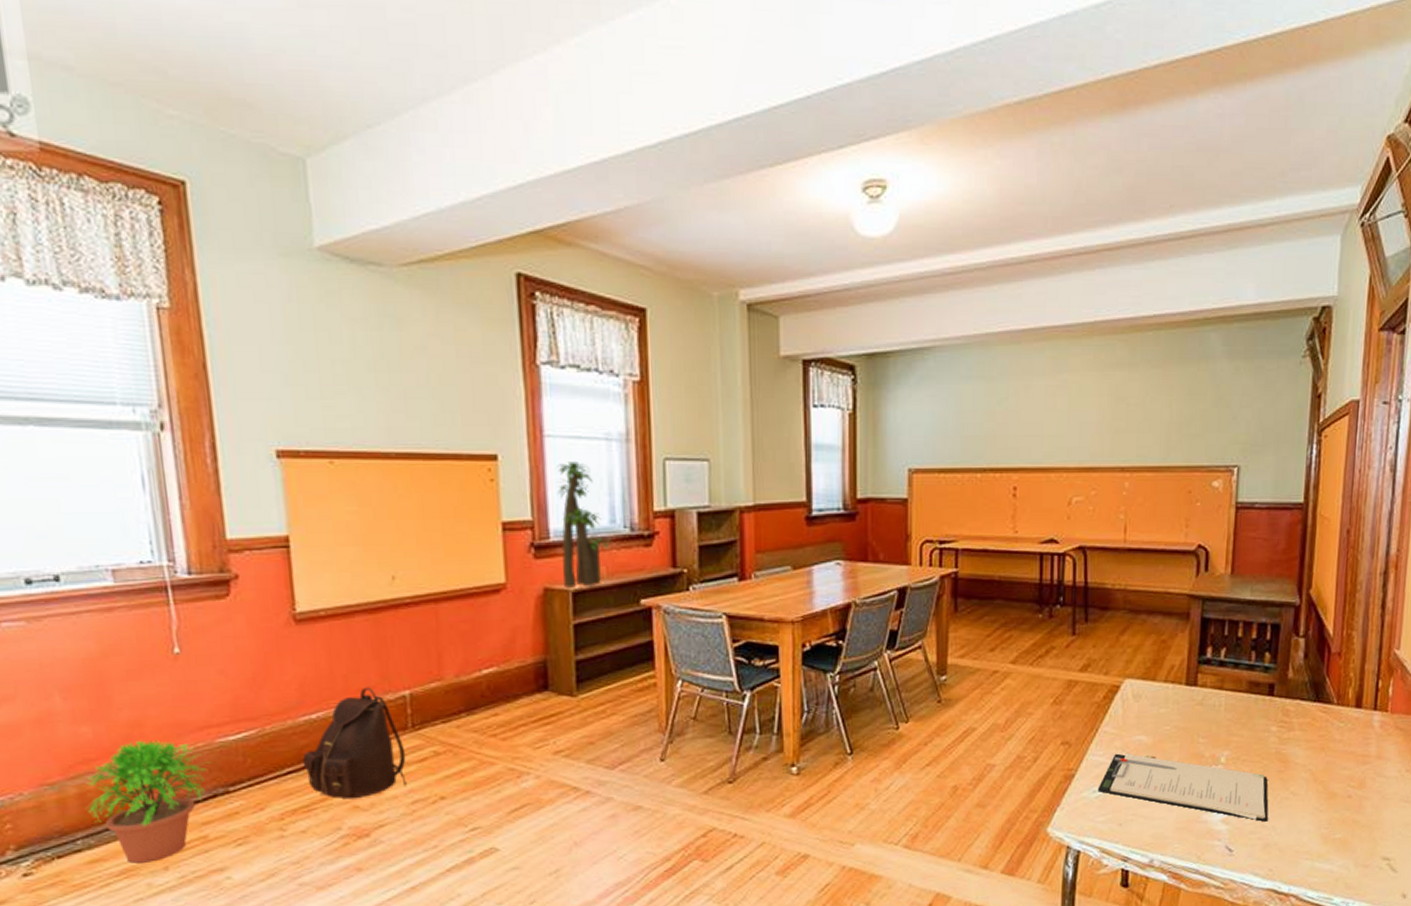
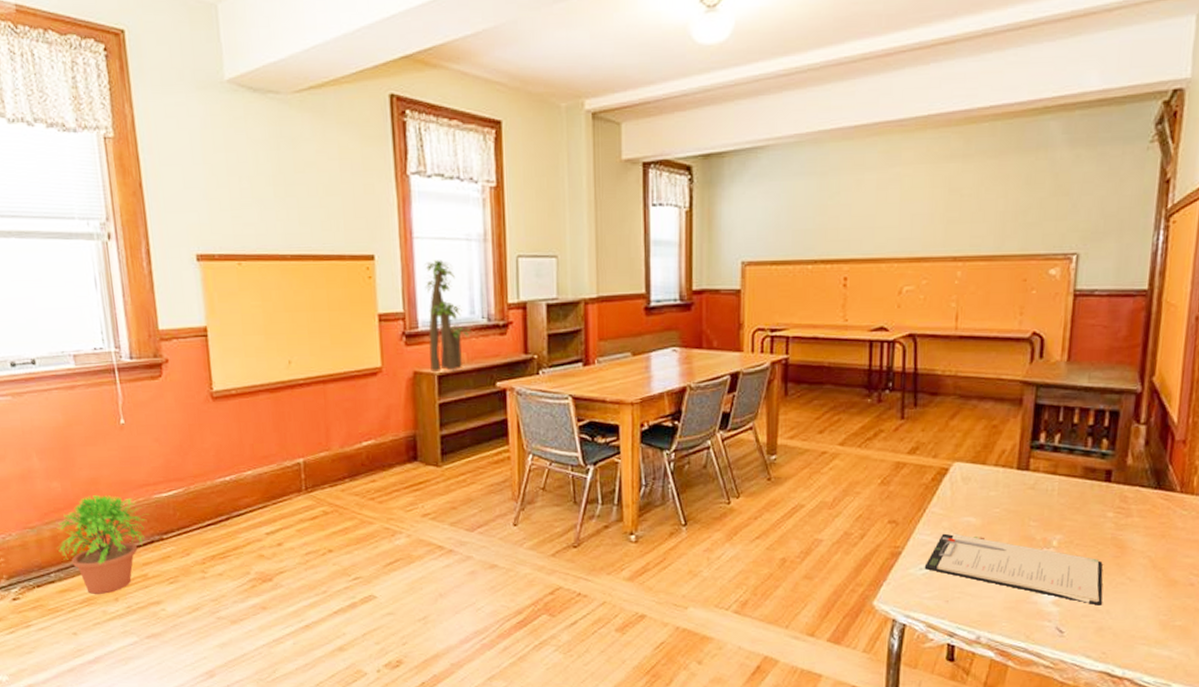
backpack: present [302,687,407,798] -> none [218,455,302,548]

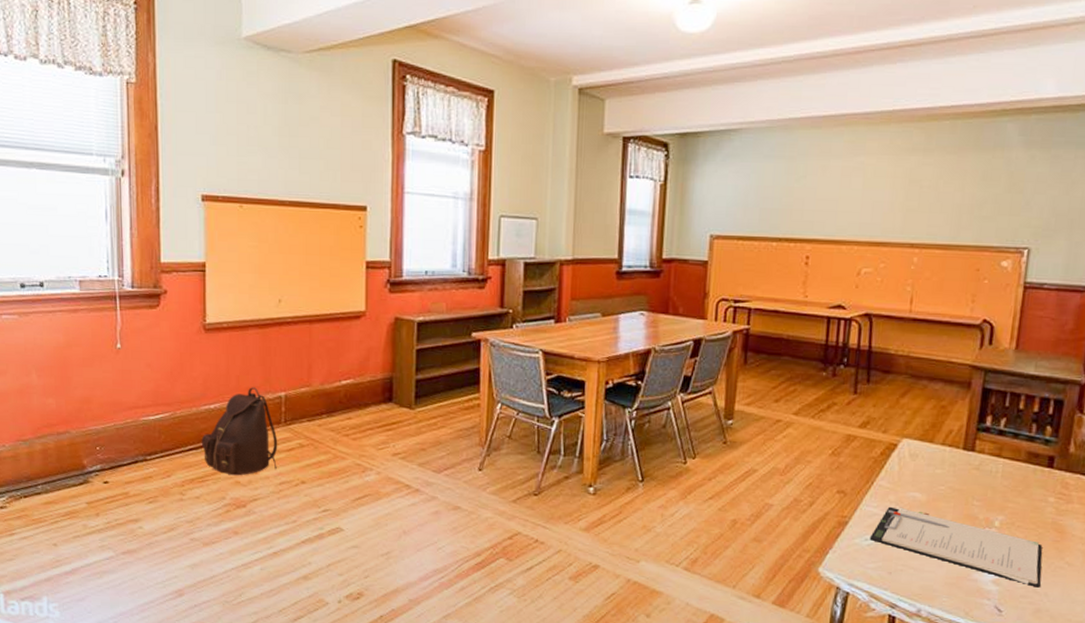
potted plant: present [58,494,149,594] -> none [47,413,136,508]
backpack: none [218,455,302,548] -> present [201,387,278,475]
plant: present [425,260,472,371] -> none [411,215,452,319]

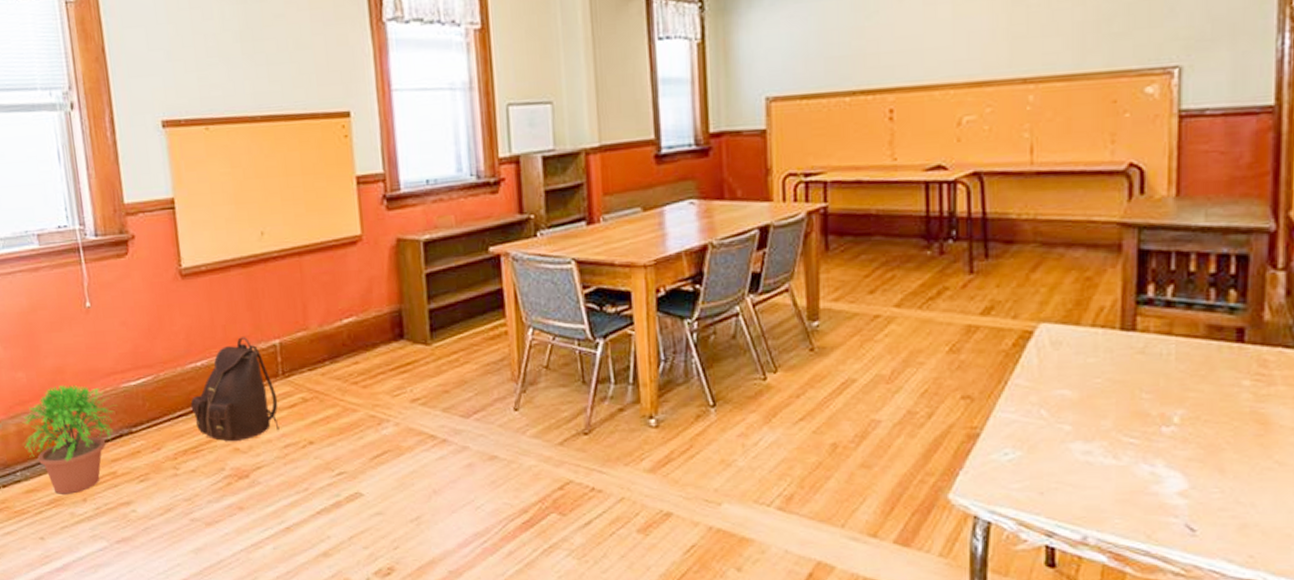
potted plant: none [47,413,136,508] -> present [23,384,117,494]
clipboard: present [869,506,1043,588] -> none [1010,409,1244,497]

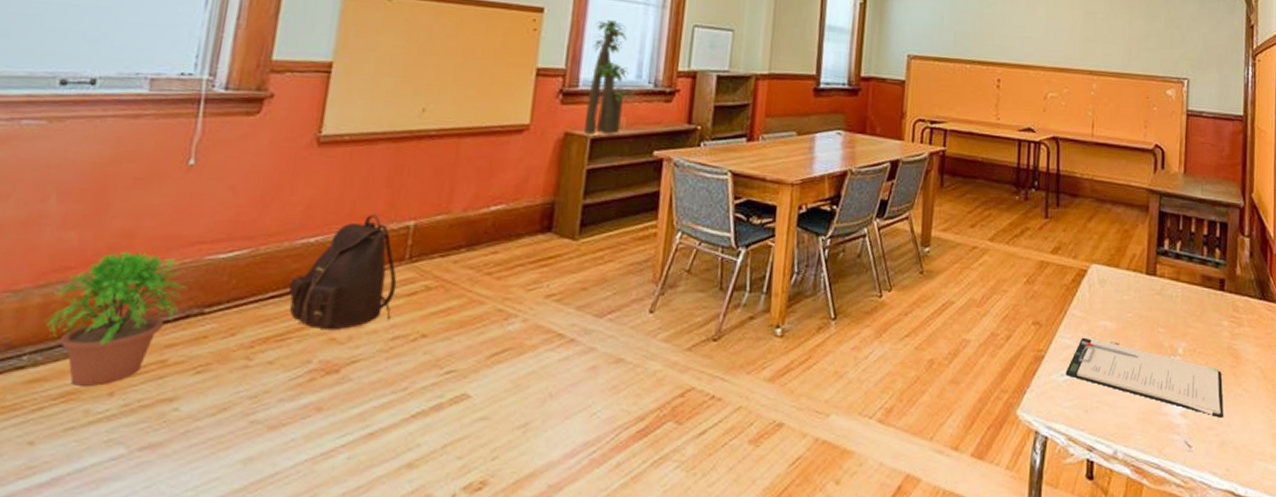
plant: none [405,113,459,238] -> present [584,20,636,135]
clipboard: none [1010,409,1244,497] -> present [1065,337,1223,418]

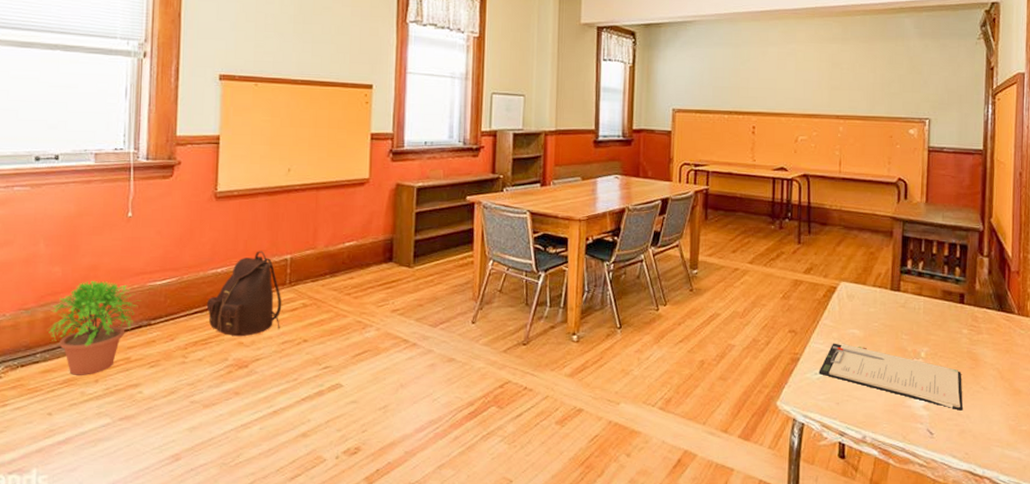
plant: present [584,20,636,135] -> none [411,92,449,185]

